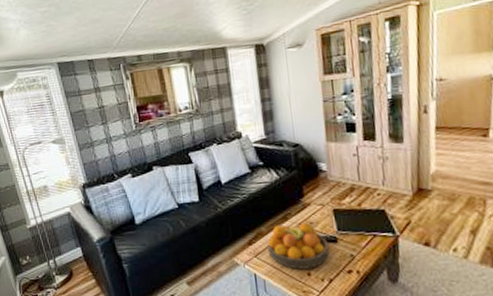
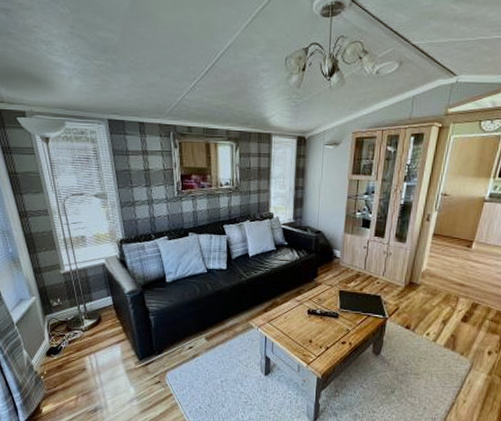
fruit bowl: present [267,220,330,270] -> none [279,296,331,337]

